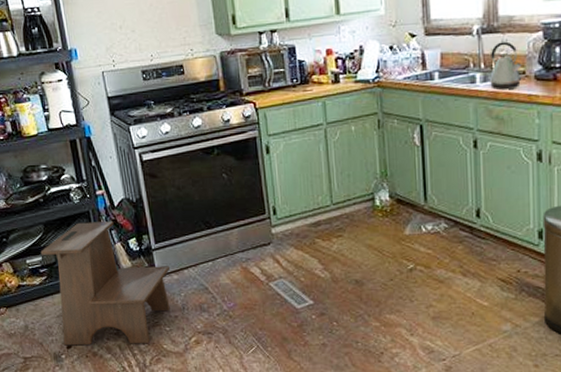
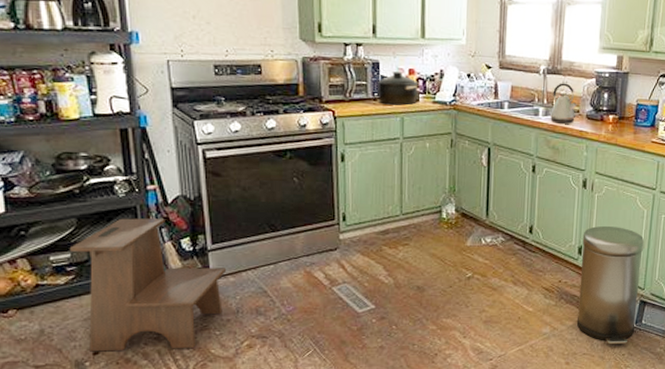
saucepan: none [294,54,338,90] -> present [376,71,419,106]

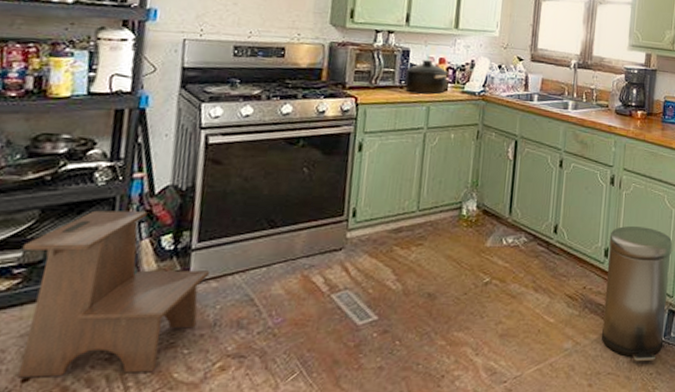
kettle: present [549,83,577,125] -> none [578,77,606,120]

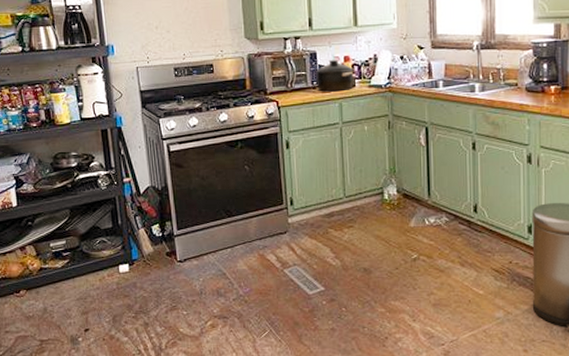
step stool: present [18,210,209,378] -> none [64,208,190,329]

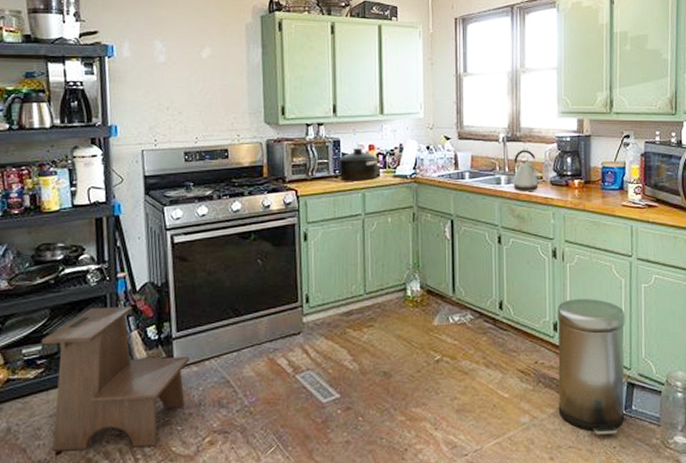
step stool: none [64,208,190,329] -> present [41,307,189,451]
kettle: none [486,57,515,100] -> present [512,150,540,192]

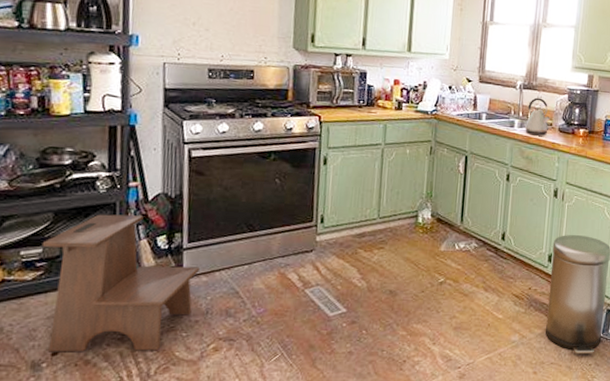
saucepan: present [338,148,379,181] -> none [363,81,403,114]

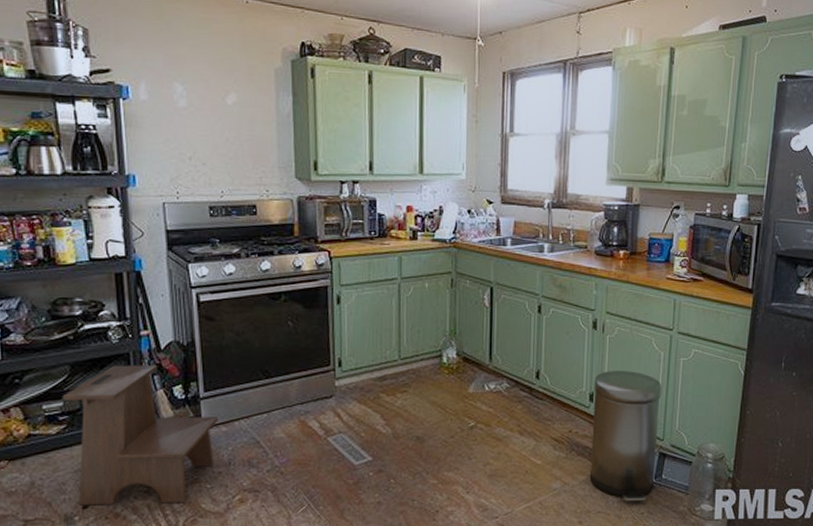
kettle: present [524,97,550,137] -> none [555,217,585,262]

